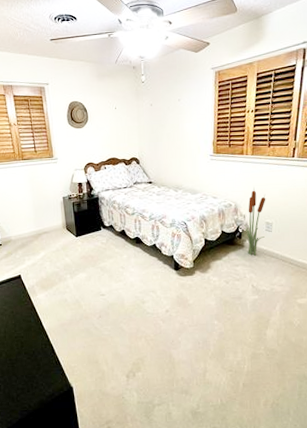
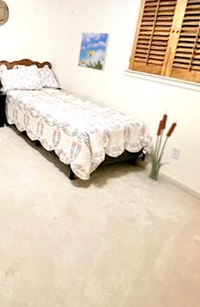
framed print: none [163,121,191,159] -> present [77,32,111,72]

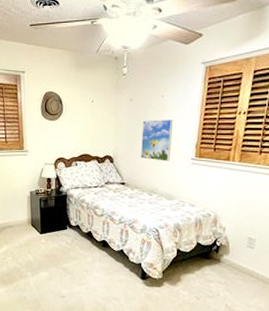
decorative plant: present [145,111,178,181] -> none [219,198,251,273]

